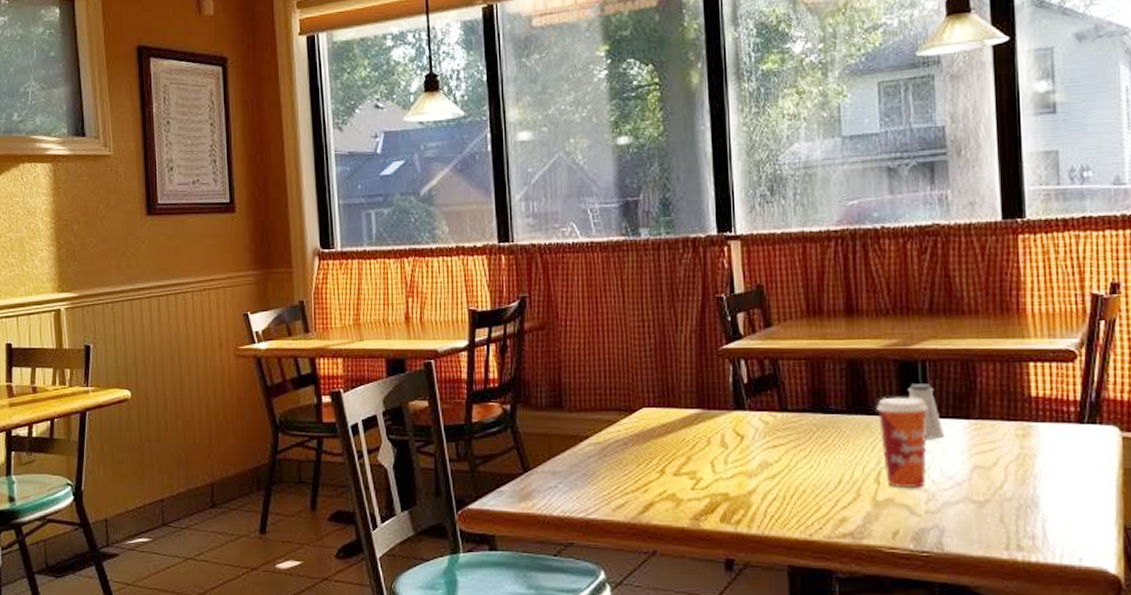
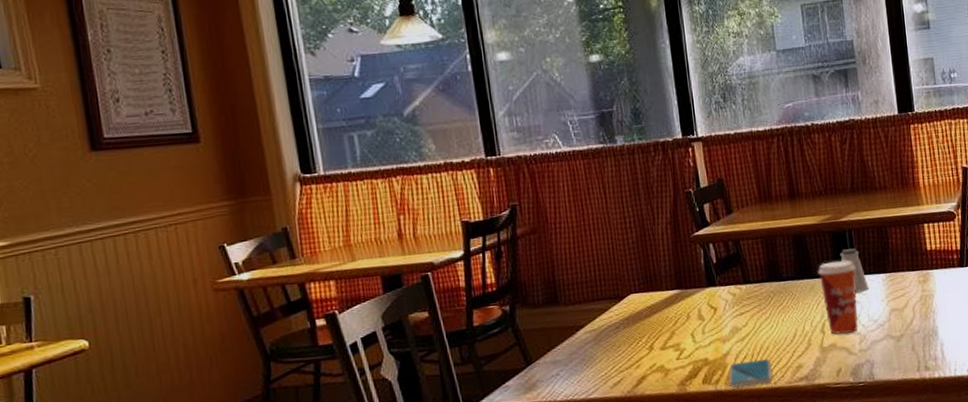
smartphone: none [752,503,808,533] -> present [728,358,773,388]

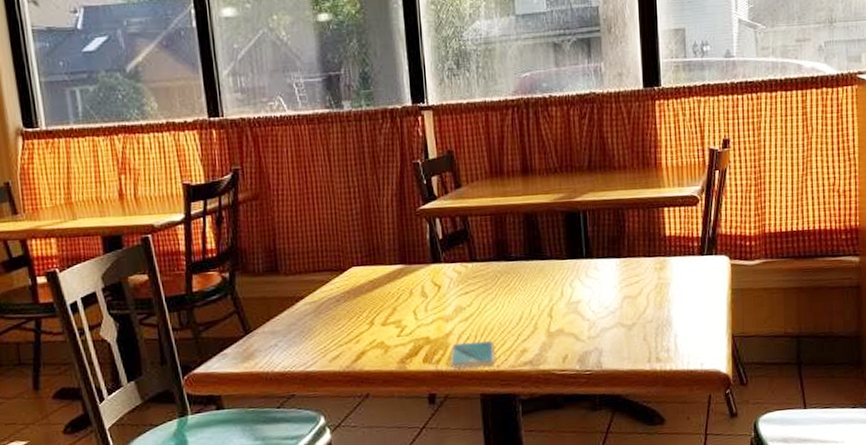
paper cup: present [818,260,858,335] -> none [548,242,589,321]
saltshaker: present [840,248,869,294] -> none [572,230,602,278]

